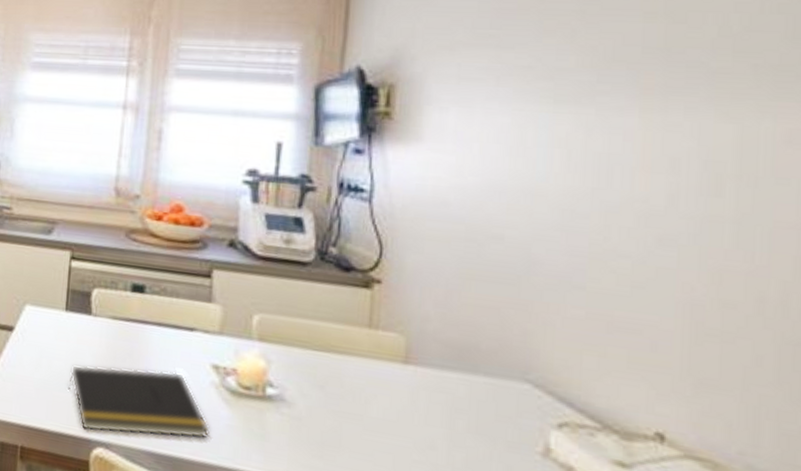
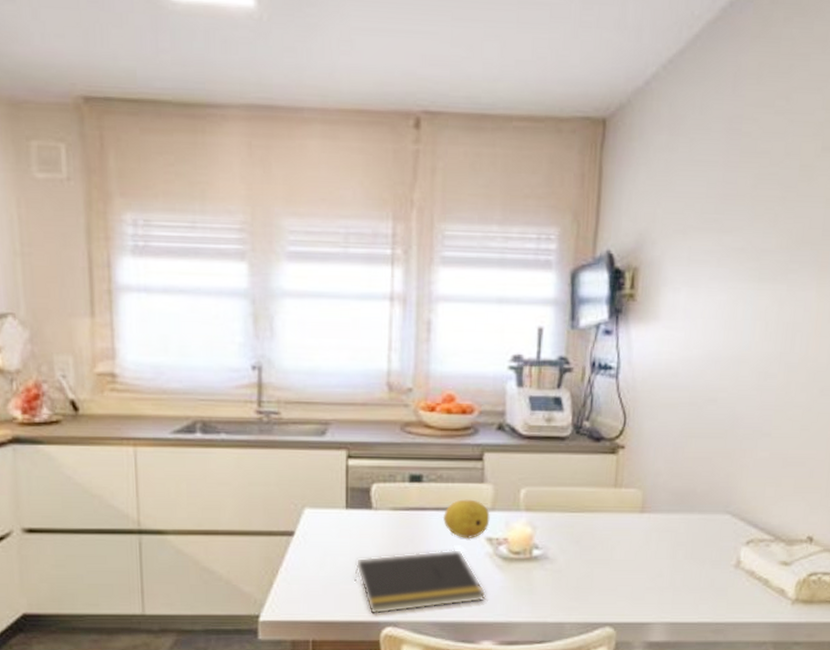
fruit: none [164,317,218,364] -> present [442,499,490,539]

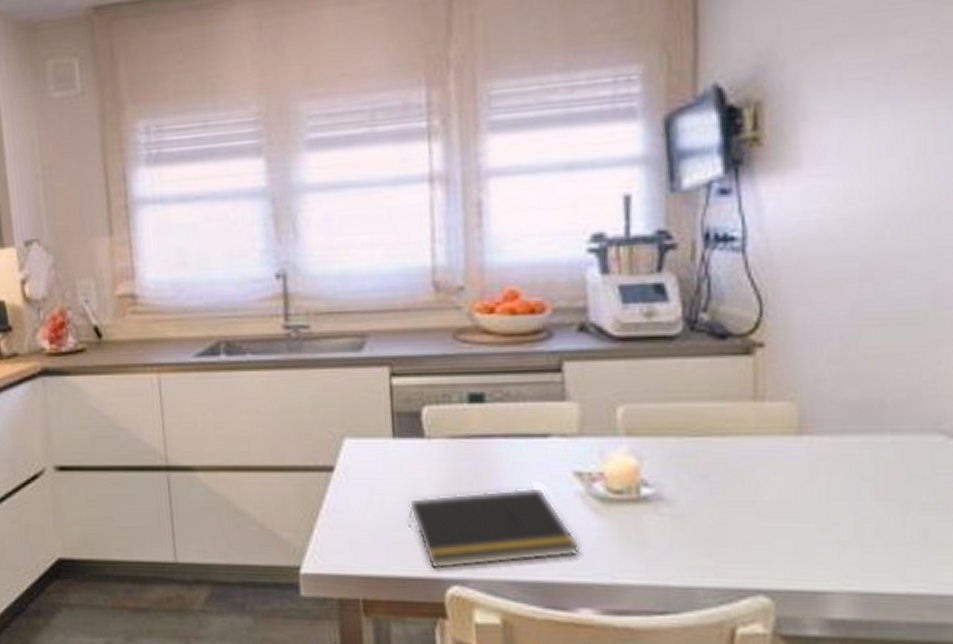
fruit: present [442,499,490,539] -> none [514,422,578,474]

